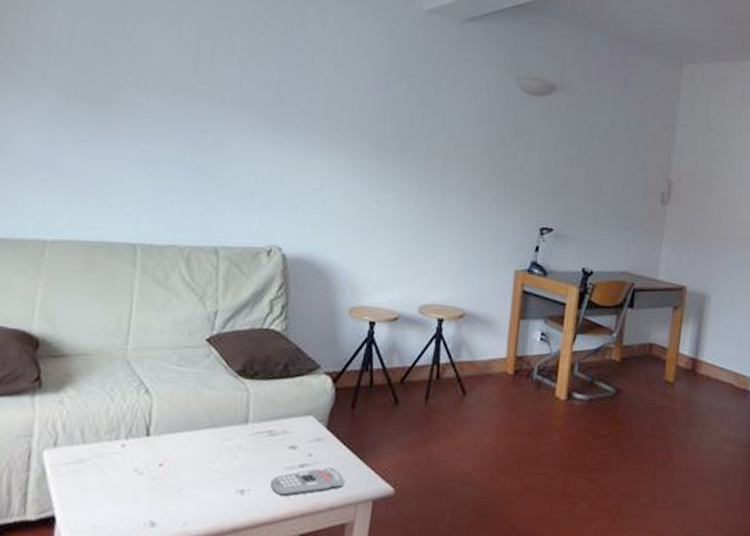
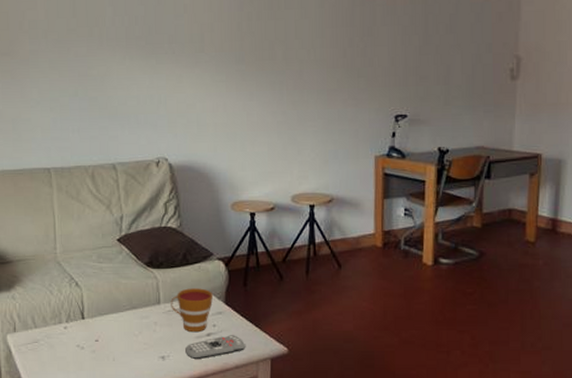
cup: none [260,406,313,462] -> present [171,288,213,333]

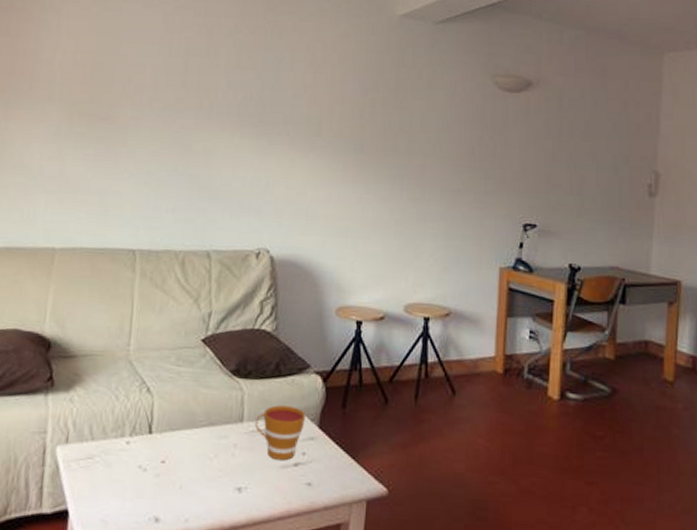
remote control: present [185,335,245,359] -> none [267,467,338,494]

